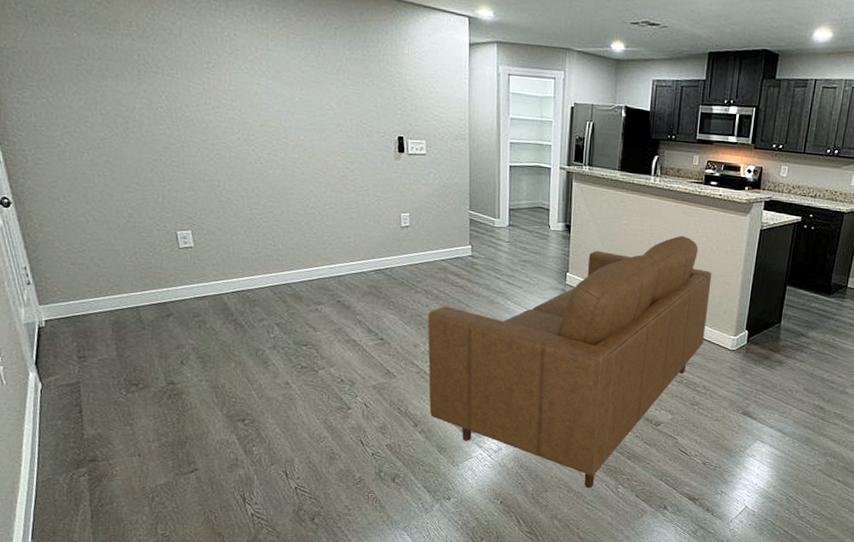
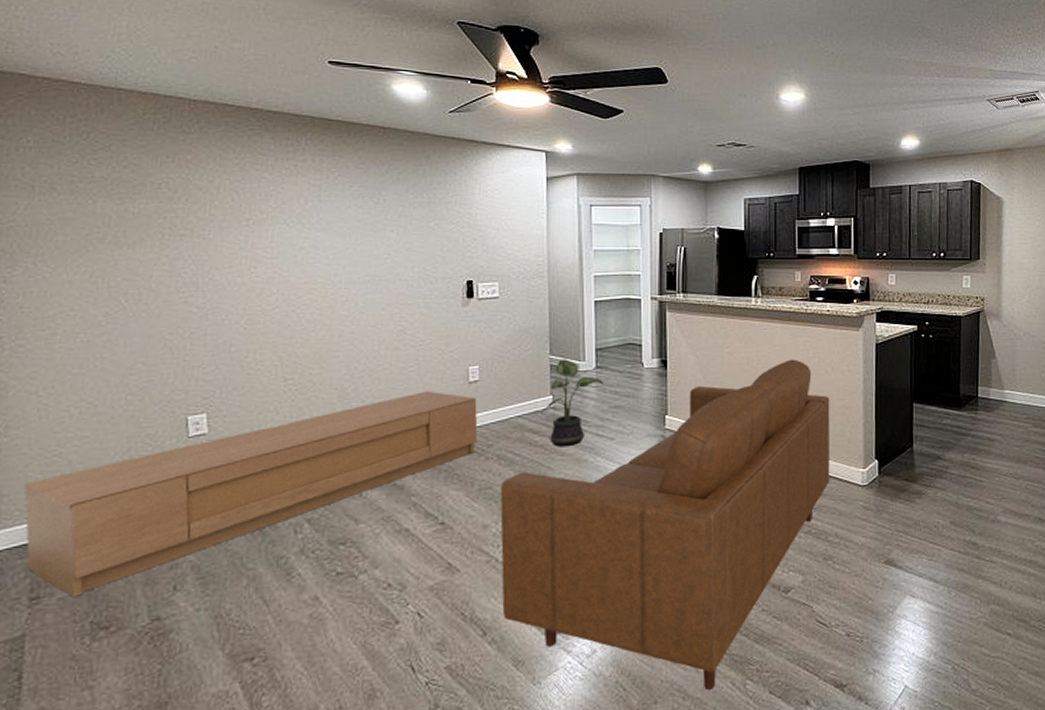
tv stand: none [60,230,409,361] -> present [23,390,478,598]
potted plant: none [462,215,515,290] -> present [541,359,603,447]

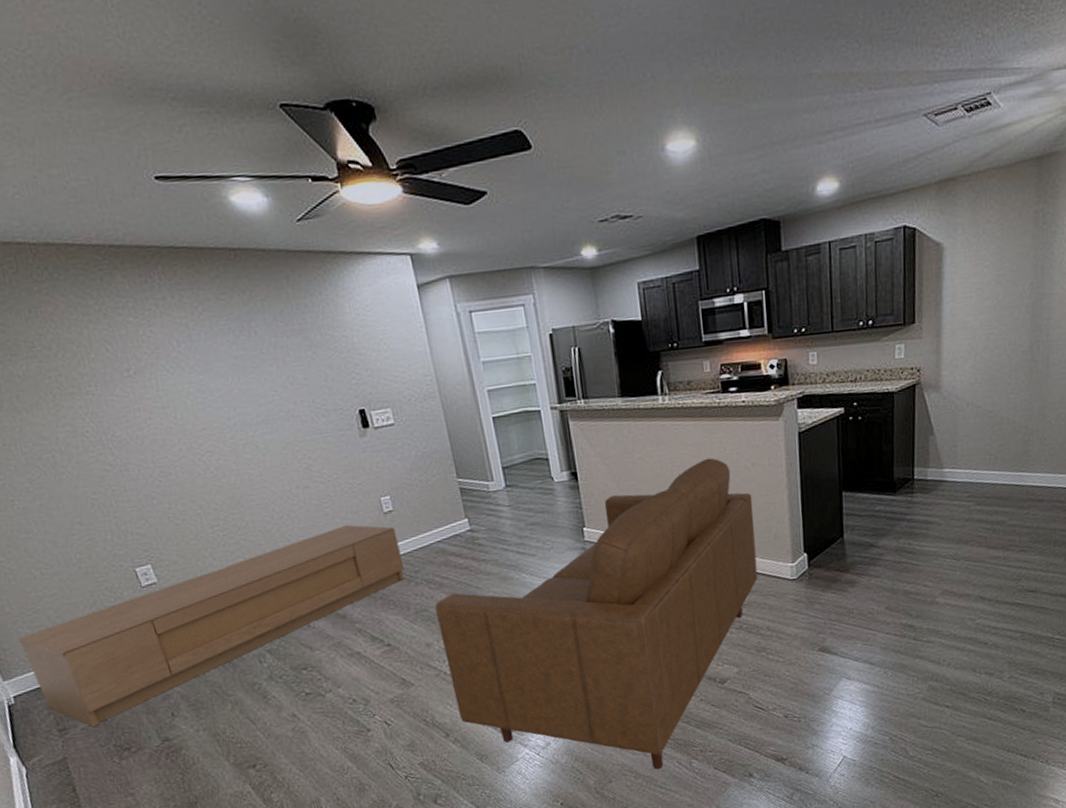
potted plant: present [541,359,603,447] -> none [460,480,516,568]

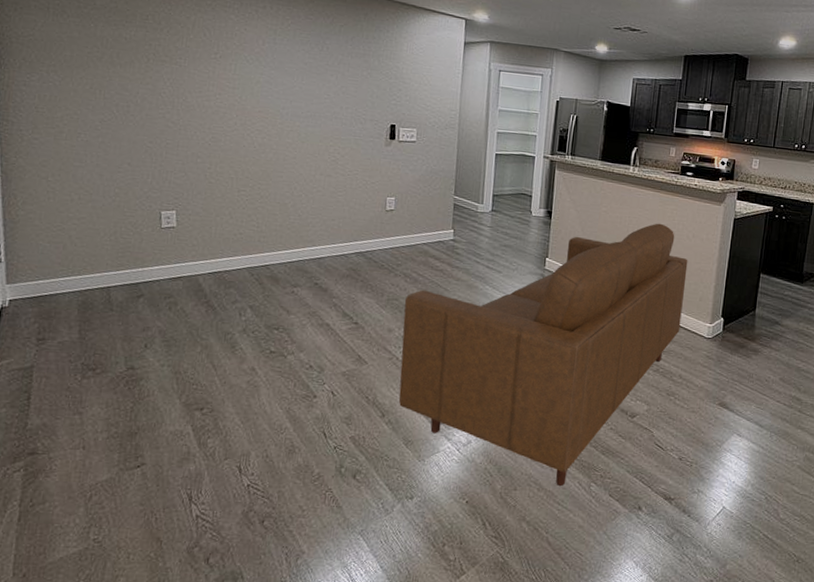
tv stand: present [17,524,405,728] -> none [35,213,392,343]

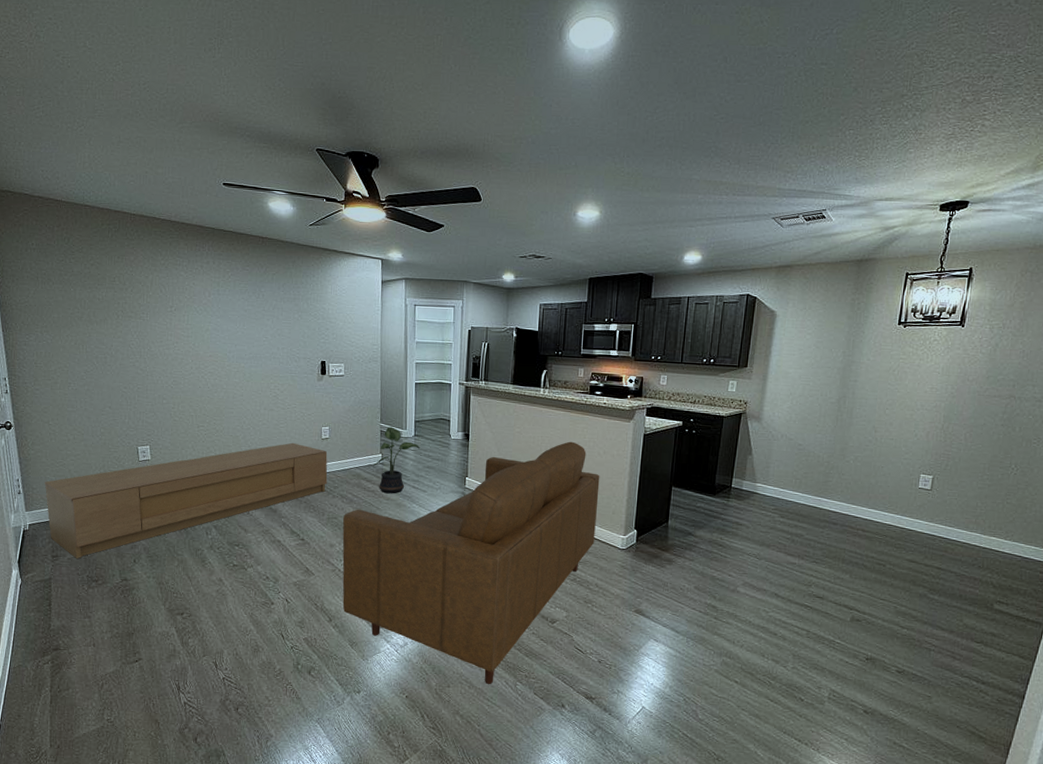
tv stand: none [35,213,392,343] -> present [44,442,328,560]
potted plant: none [443,200,497,274] -> present [373,427,420,494]

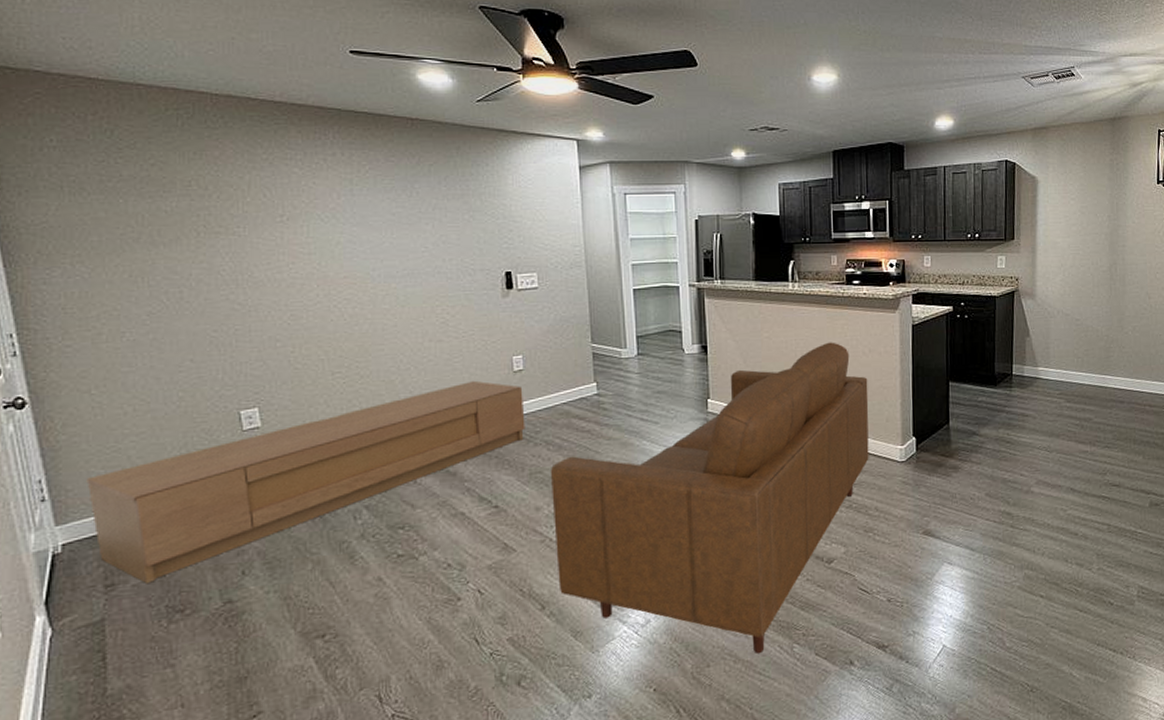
potted plant: present [373,427,420,494] -> none [586,347,645,432]

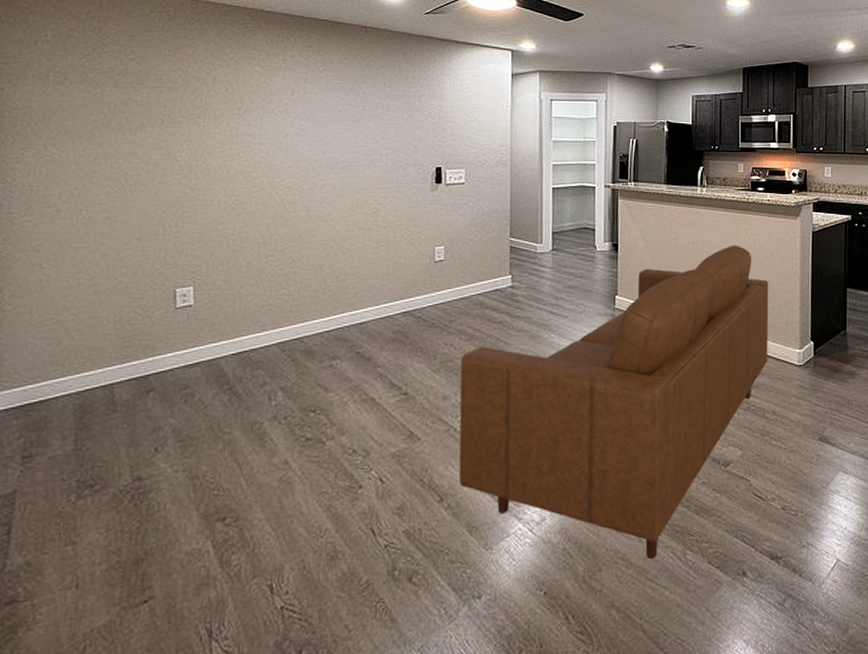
tv stand: present [86,380,525,585] -> none [22,268,442,458]

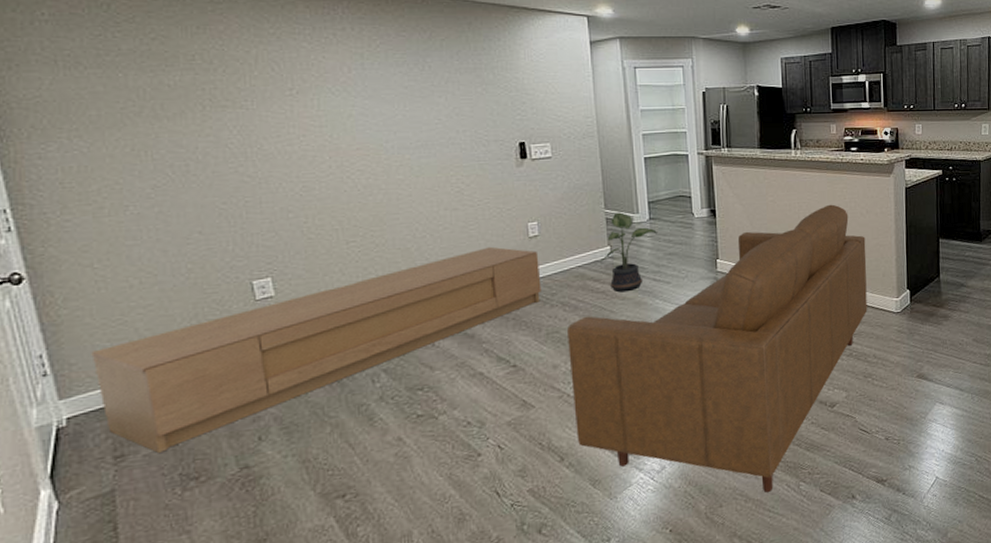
tv stand: none [22,268,442,458] -> present [91,246,542,454]
potted plant: none [501,241,559,324] -> present [600,212,657,293]

